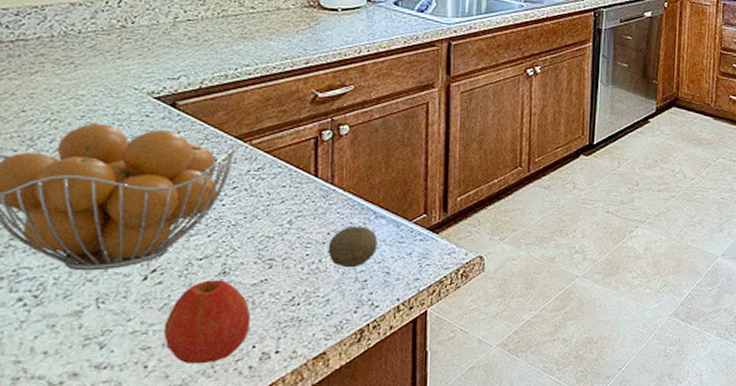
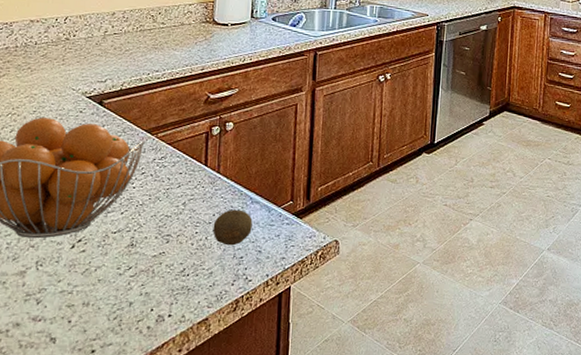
apple: present [164,280,251,364] -> none [84,251,151,322]

